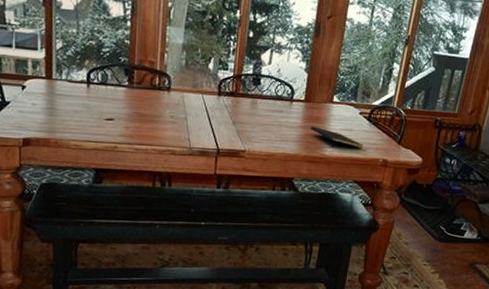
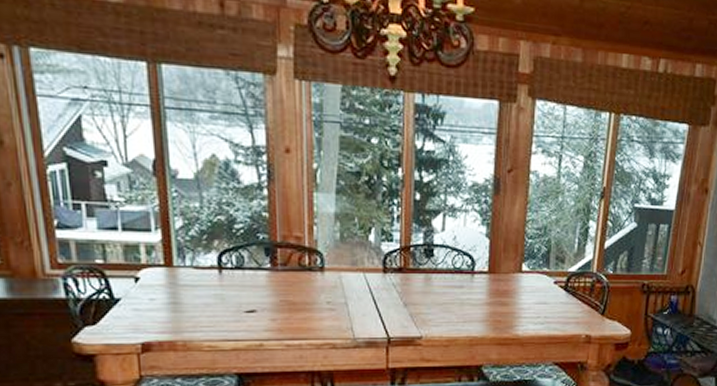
notepad: present [311,126,363,149] -> none [498,302,561,327]

